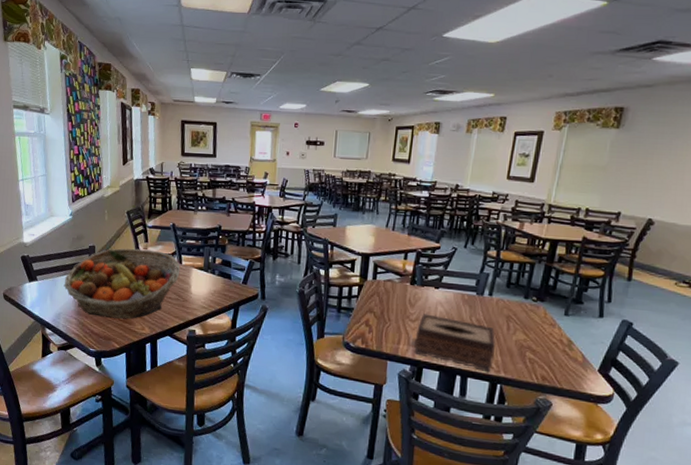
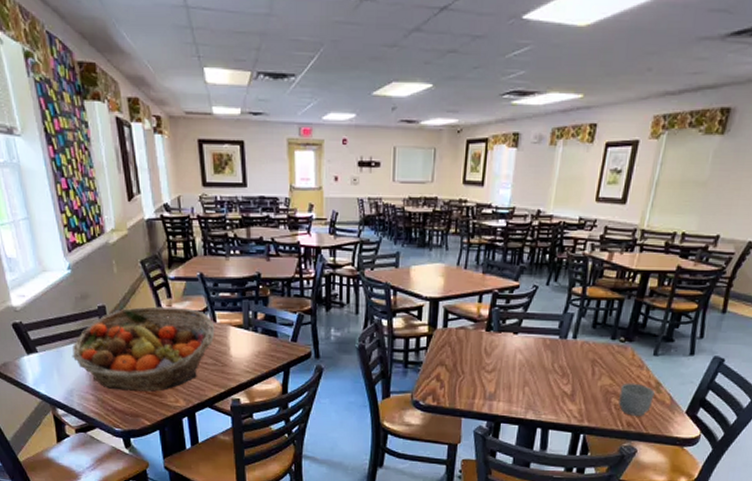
tissue box: present [413,313,496,372] -> none [490,362,580,422]
mug: none [533,339,567,371] -> present [618,383,655,416]

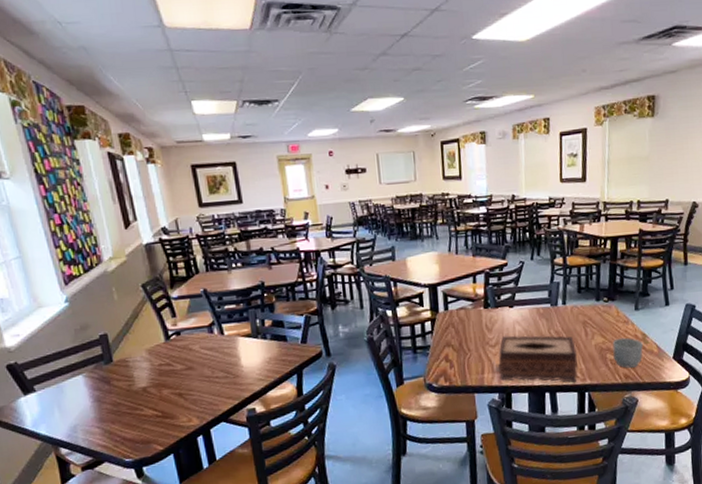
fruit basket: present [72,306,215,392] -> none [74,325,224,419]
tissue box: none [490,362,580,422] -> present [498,335,579,383]

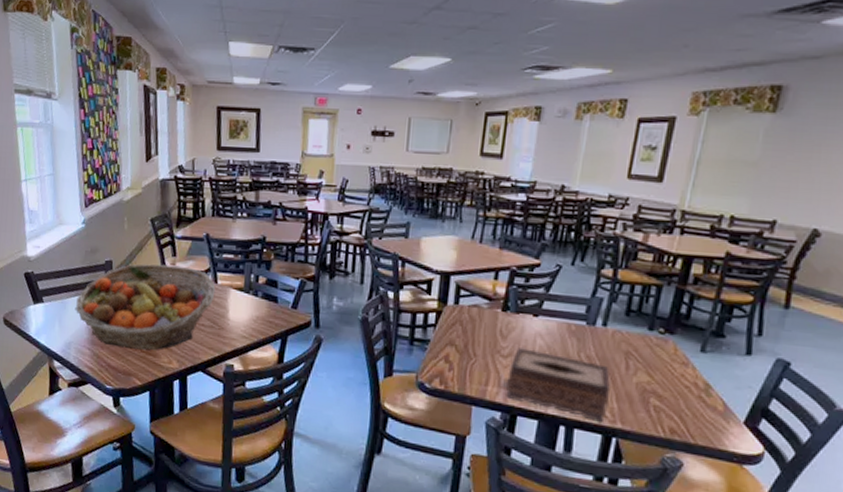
fruit basket: none [74,325,224,419] -> present [75,264,216,350]
mug: present [612,337,643,368] -> none [659,381,703,423]

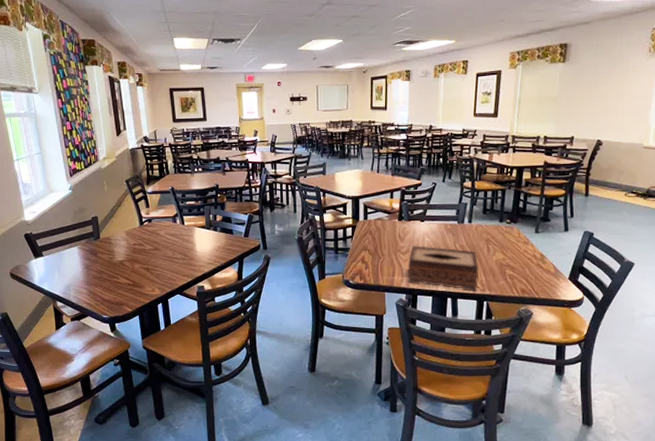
fruit basket: present [75,264,216,350] -> none [70,214,184,284]

